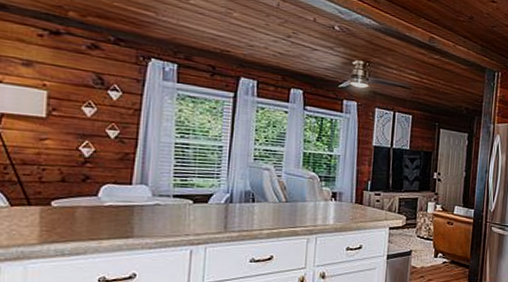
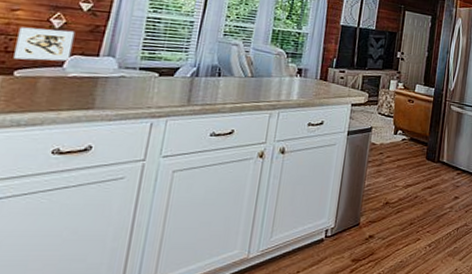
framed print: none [49,156,106,191] -> present [13,27,75,62]

